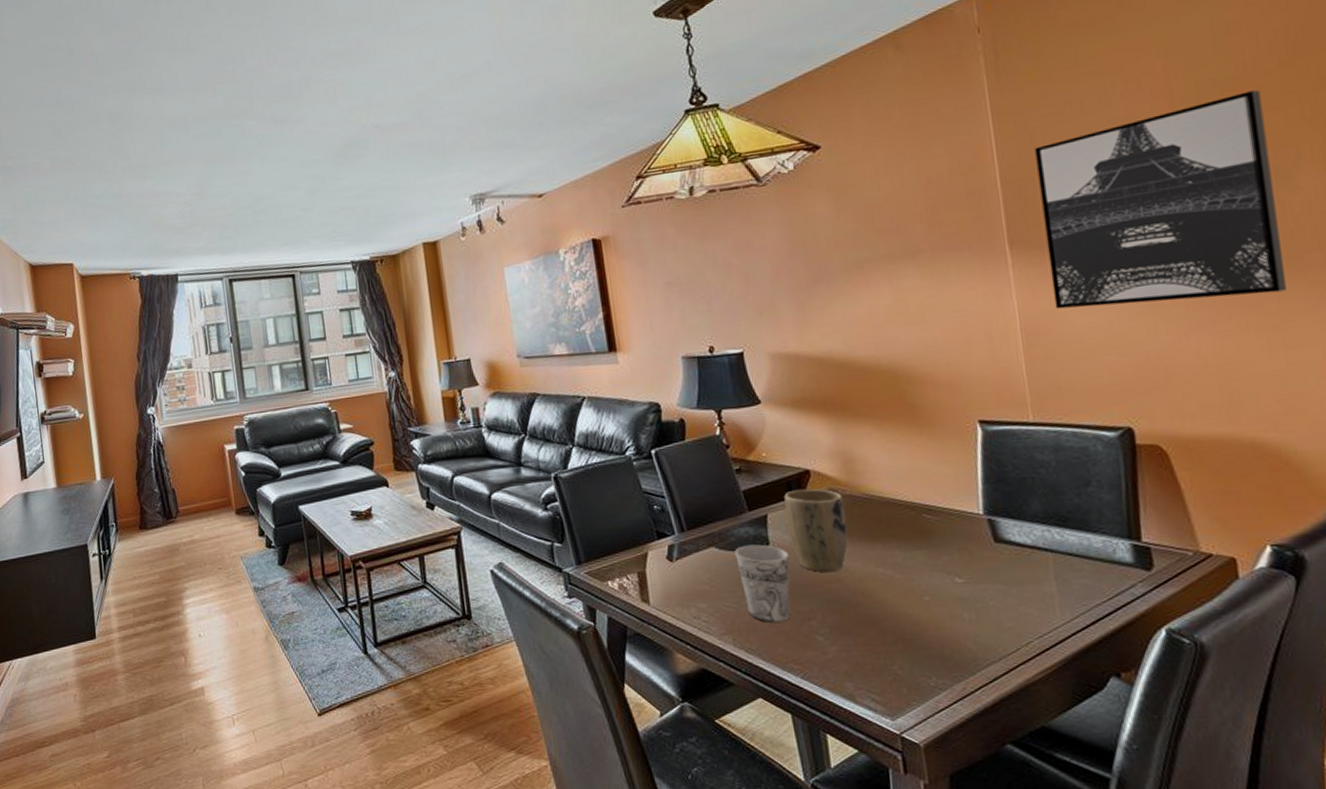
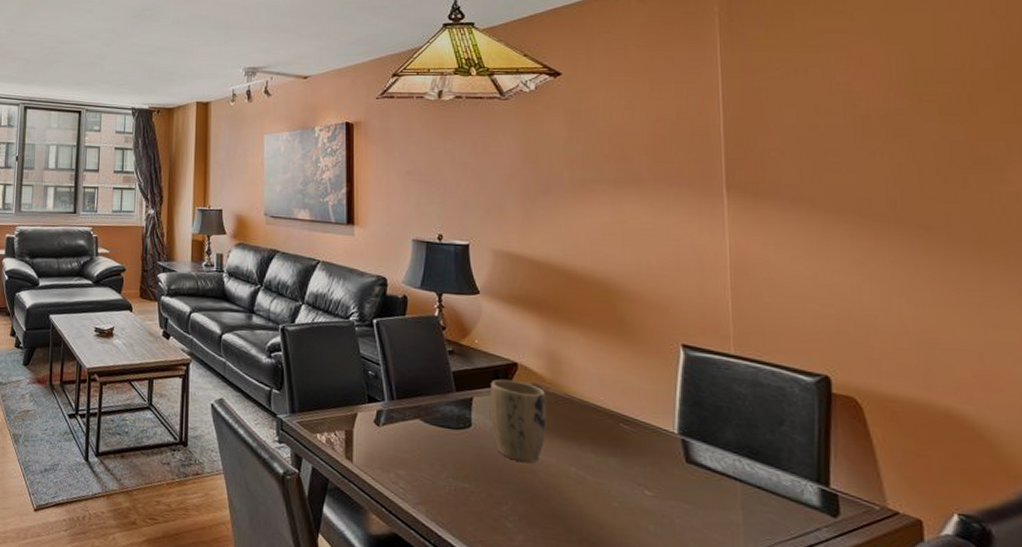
cup: present [734,544,790,623] -> none [438,423,488,502]
wall art: present [1035,90,1288,309] -> none [759,85,991,273]

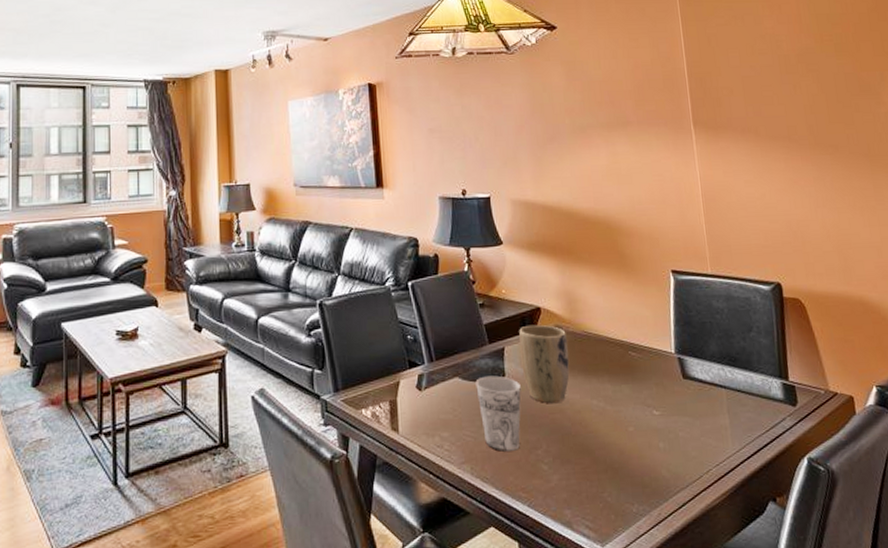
cup: none [438,423,488,502] -> present [475,375,521,452]

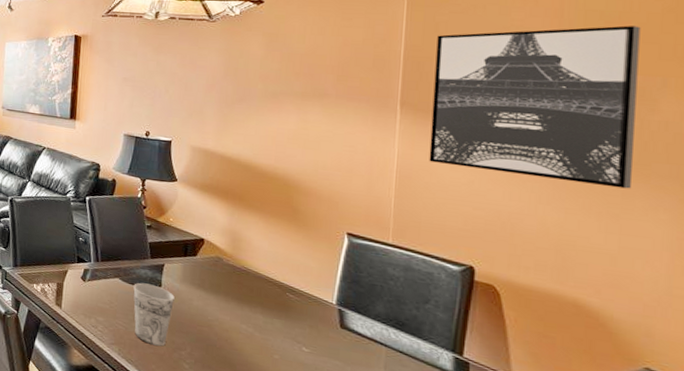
plant pot: present [518,324,570,404] -> none [178,251,227,319]
wall art: none [711,26,879,181] -> present [429,25,641,189]

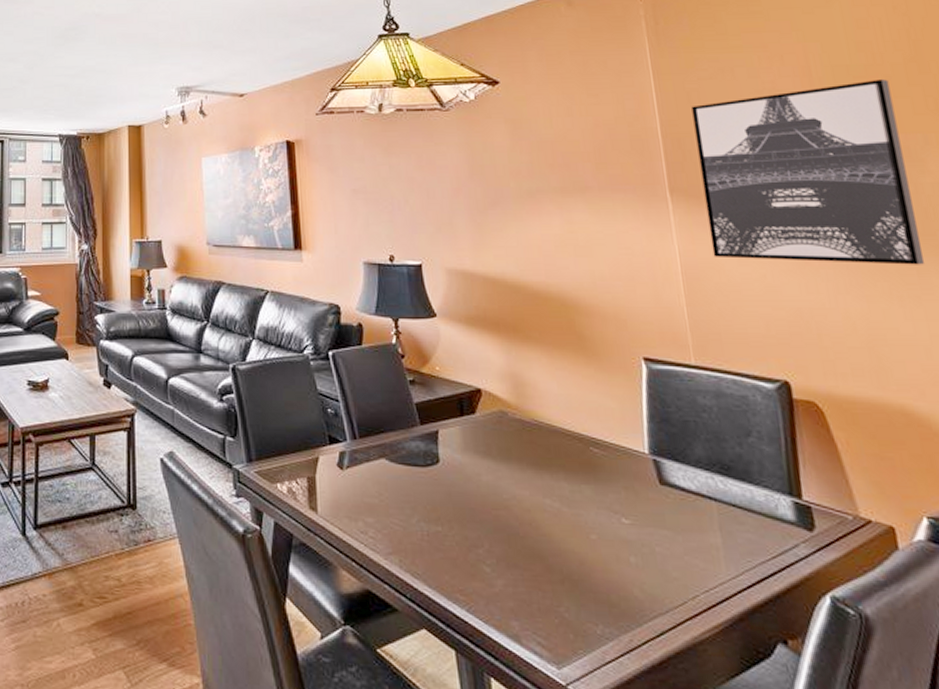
cup: present [133,283,175,346] -> none [405,460,459,546]

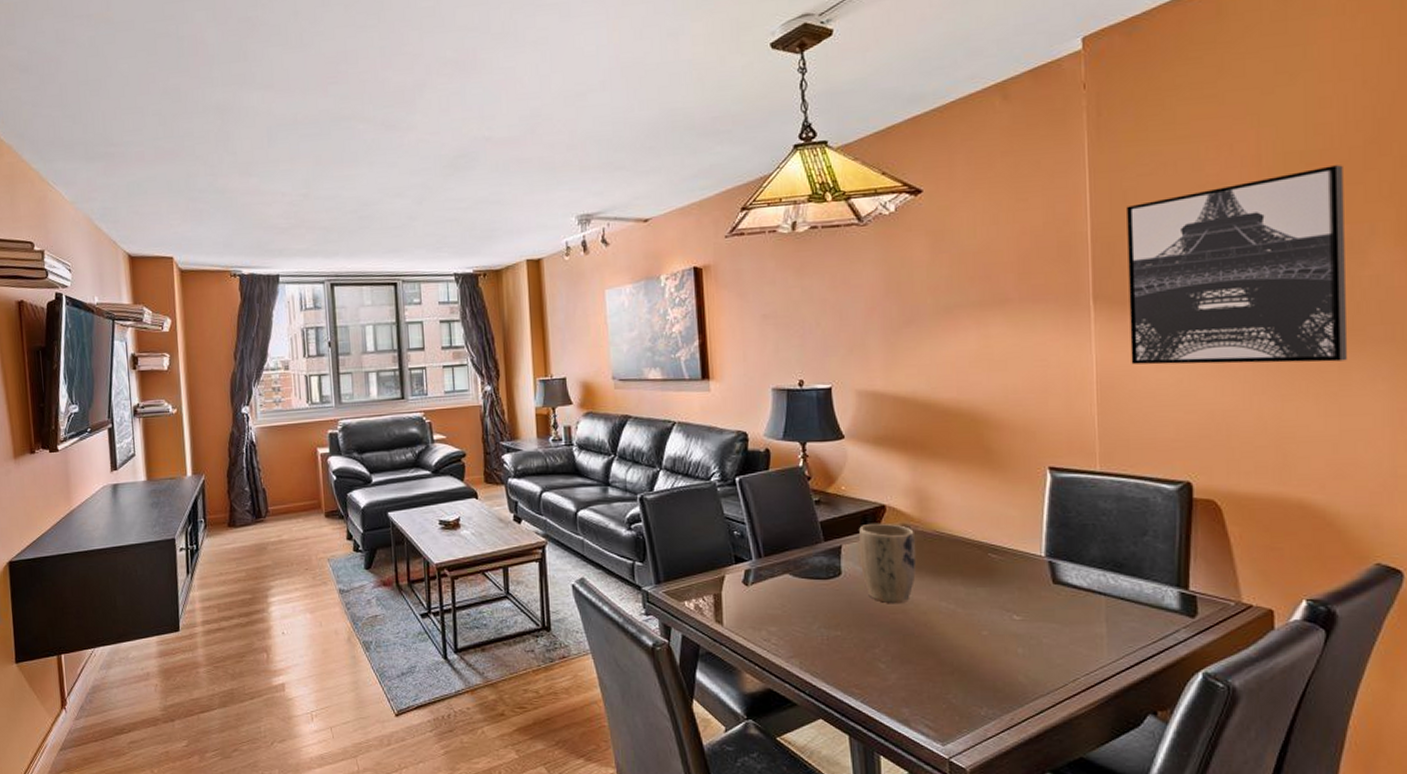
plant pot: none [455,407,517,499] -> present [858,523,917,604]

